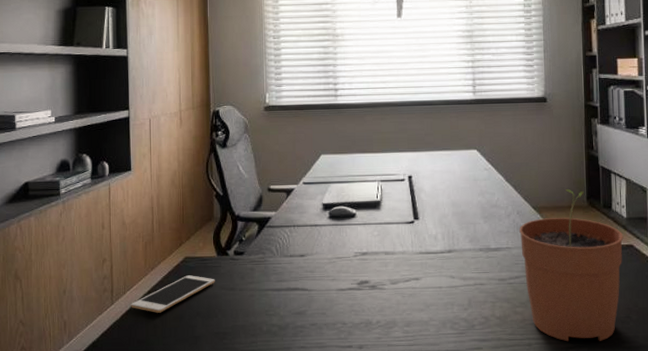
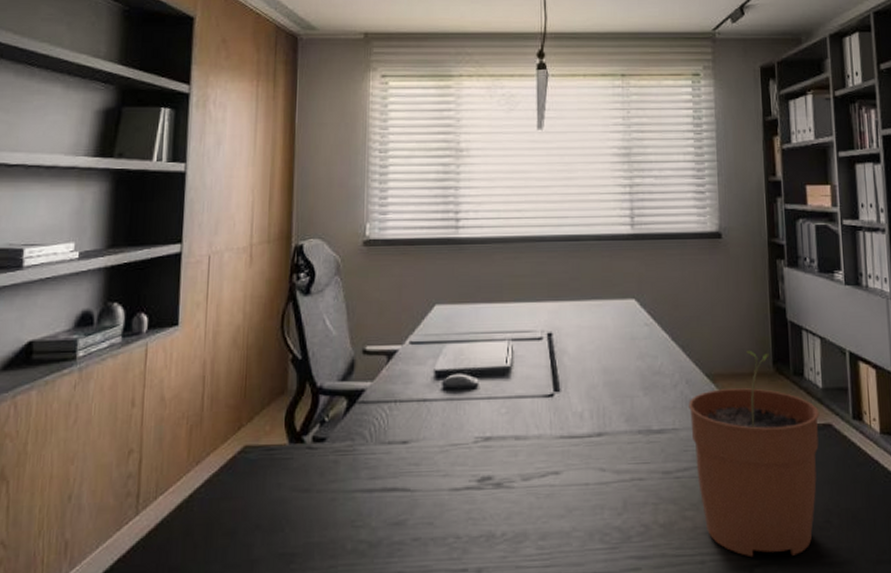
cell phone: present [131,275,215,313] -> none [163,471,284,527]

